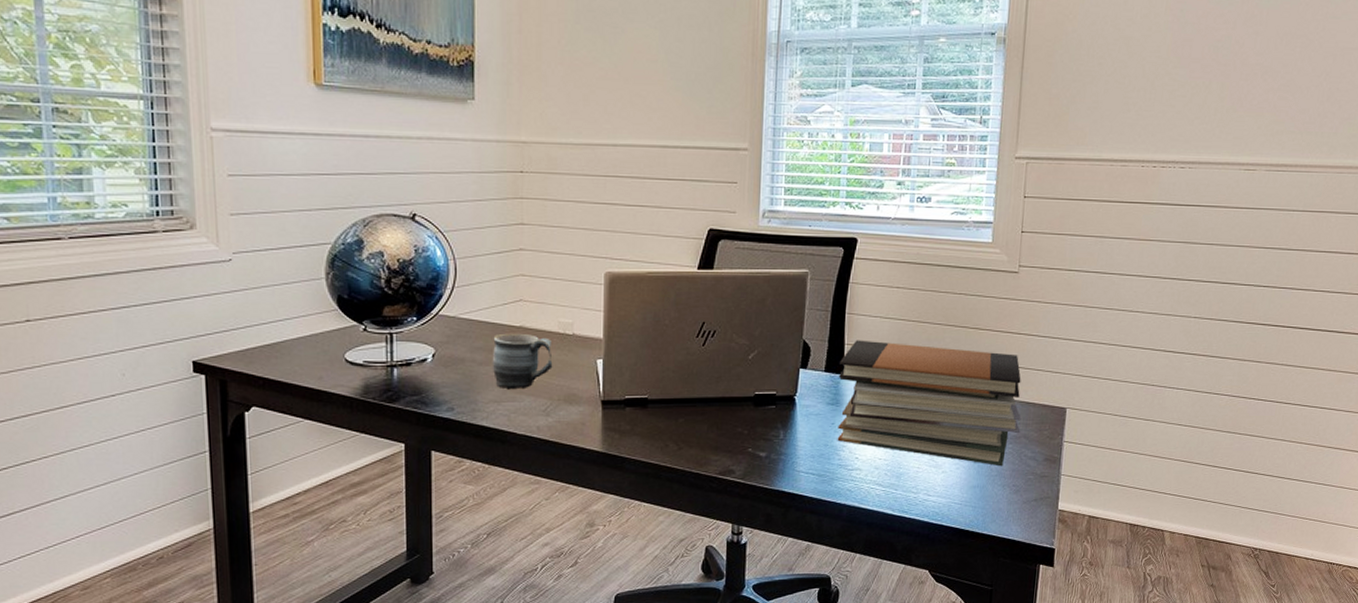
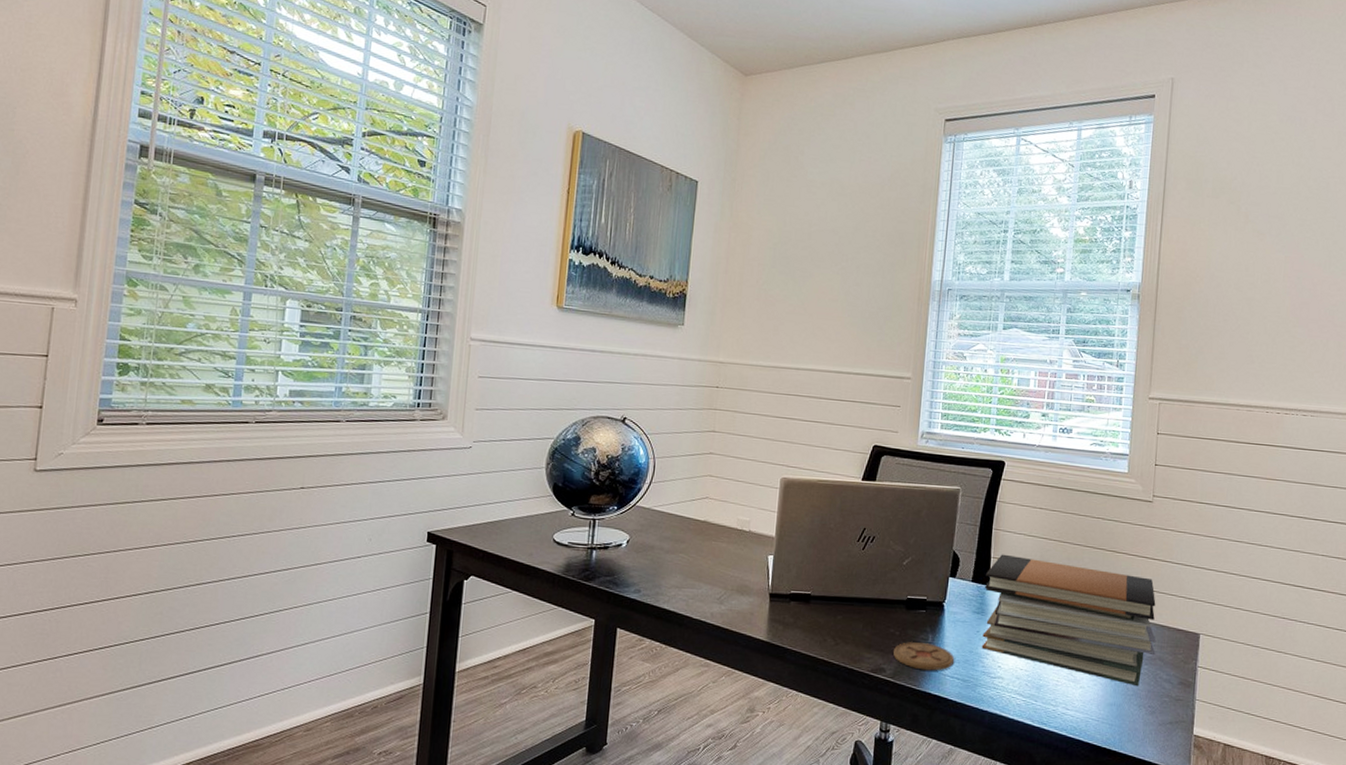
mug: present [492,333,553,390] -> none [676,526,730,578]
coaster: none [743,440,809,468] -> present [893,642,955,671]

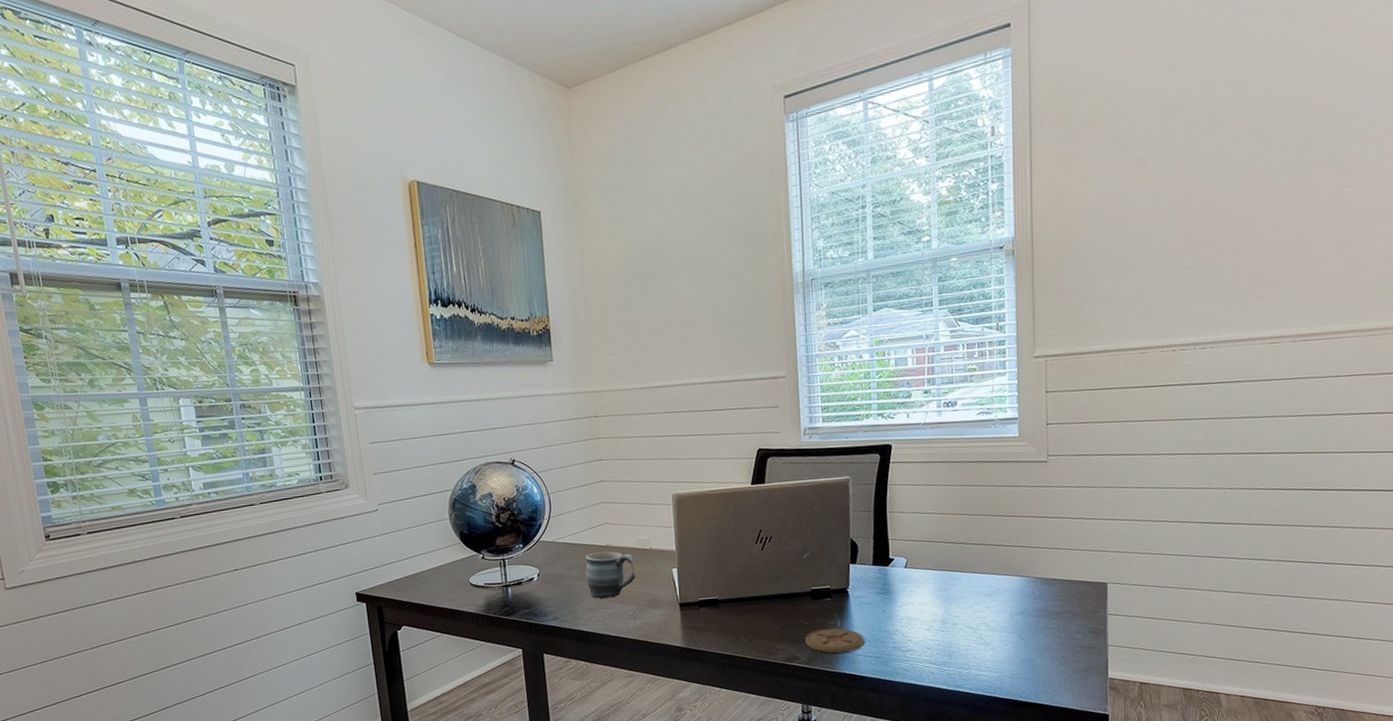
mug: none [676,526,730,578] -> present [585,551,636,599]
book stack: present [981,554,1157,687] -> none [885,534,1064,641]

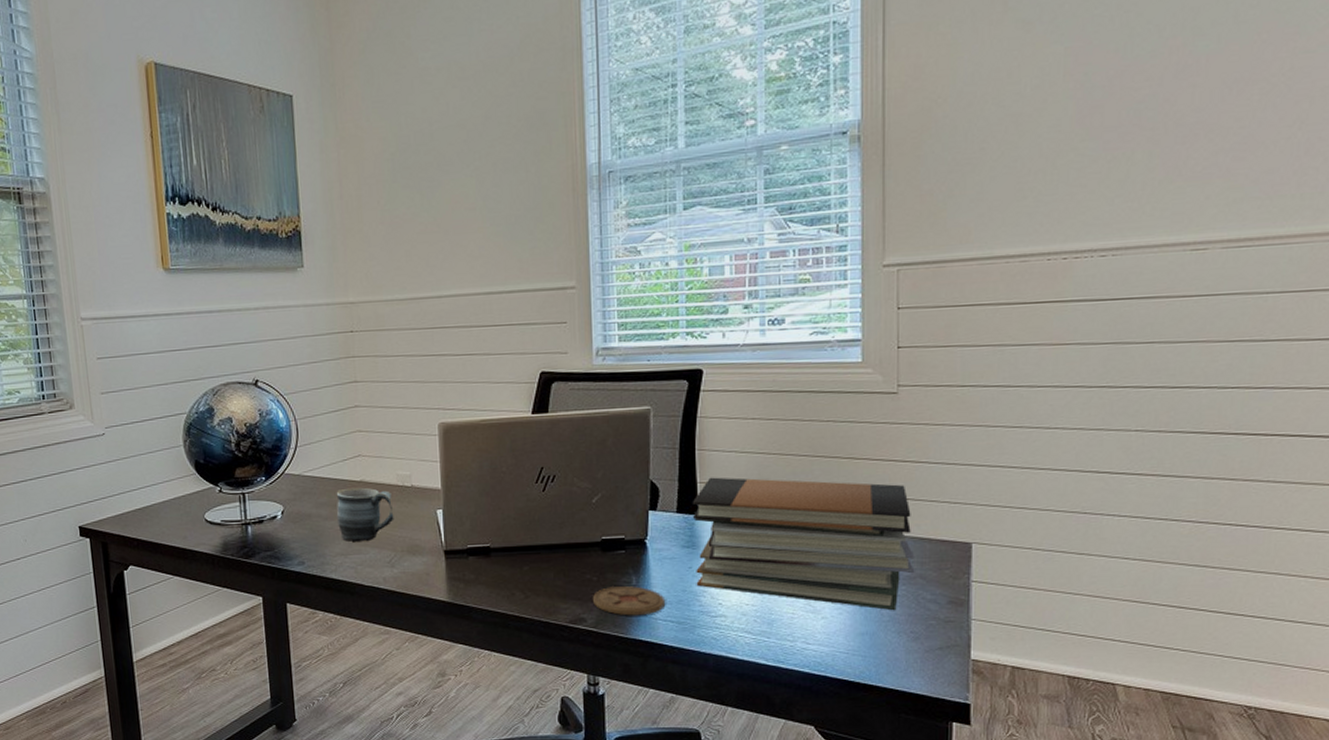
book stack: none [885,534,1064,641] -> present [692,477,915,611]

